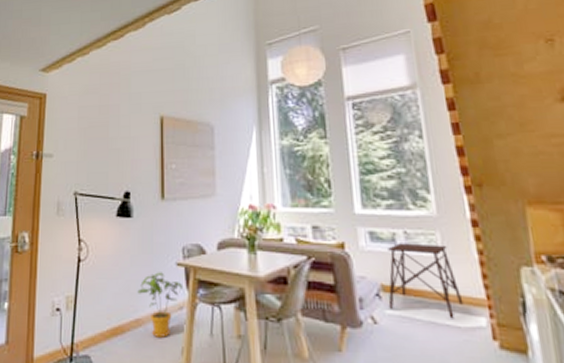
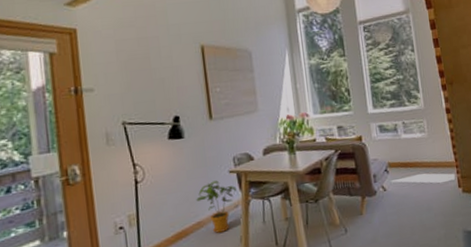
side table: present [388,243,464,319] -> none [392,128,441,179]

